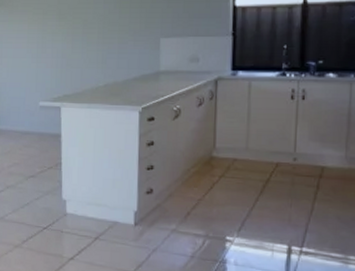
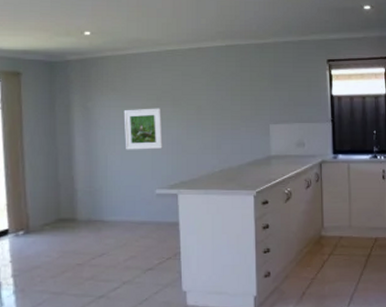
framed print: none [10,22,48,63] -> present [123,108,163,150]

